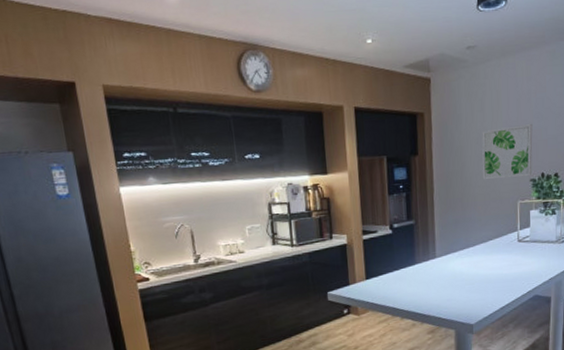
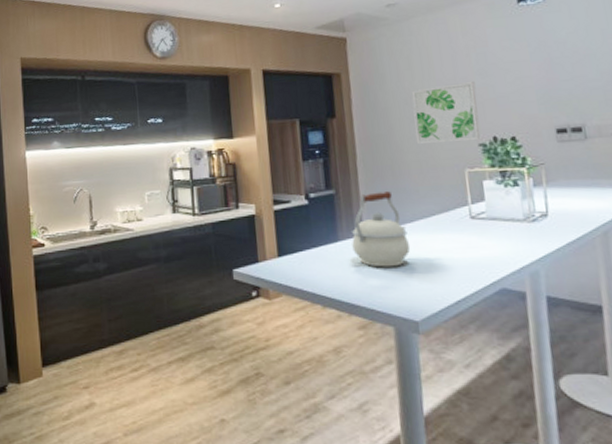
kettle: none [426,221,472,284] -> present [352,191,411,268]

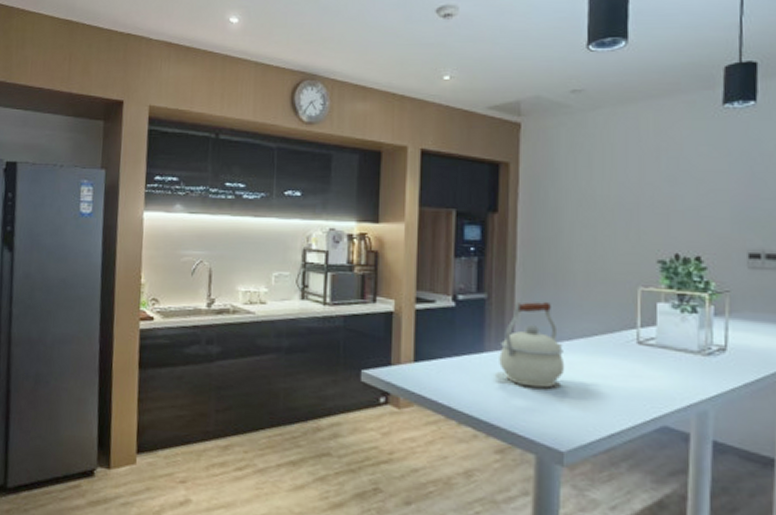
wall art: present [411,80,481,144] -> none [586,187,662,257]

